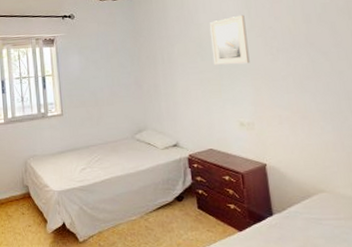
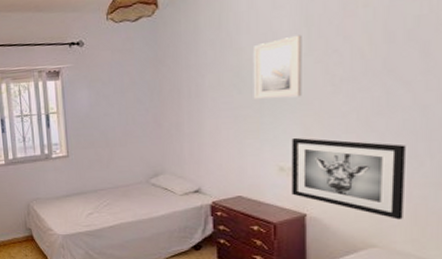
wall art: none [247,97,341,167] -> present [291,137,406,220]

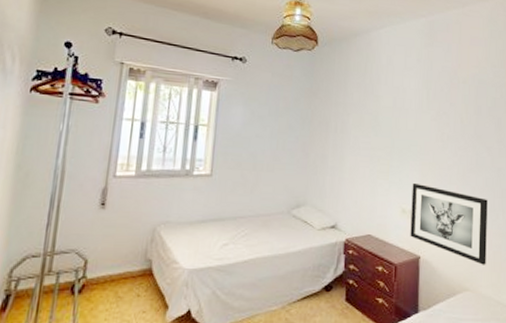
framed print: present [253,34,302,99] -> none [386,94,423,147]

